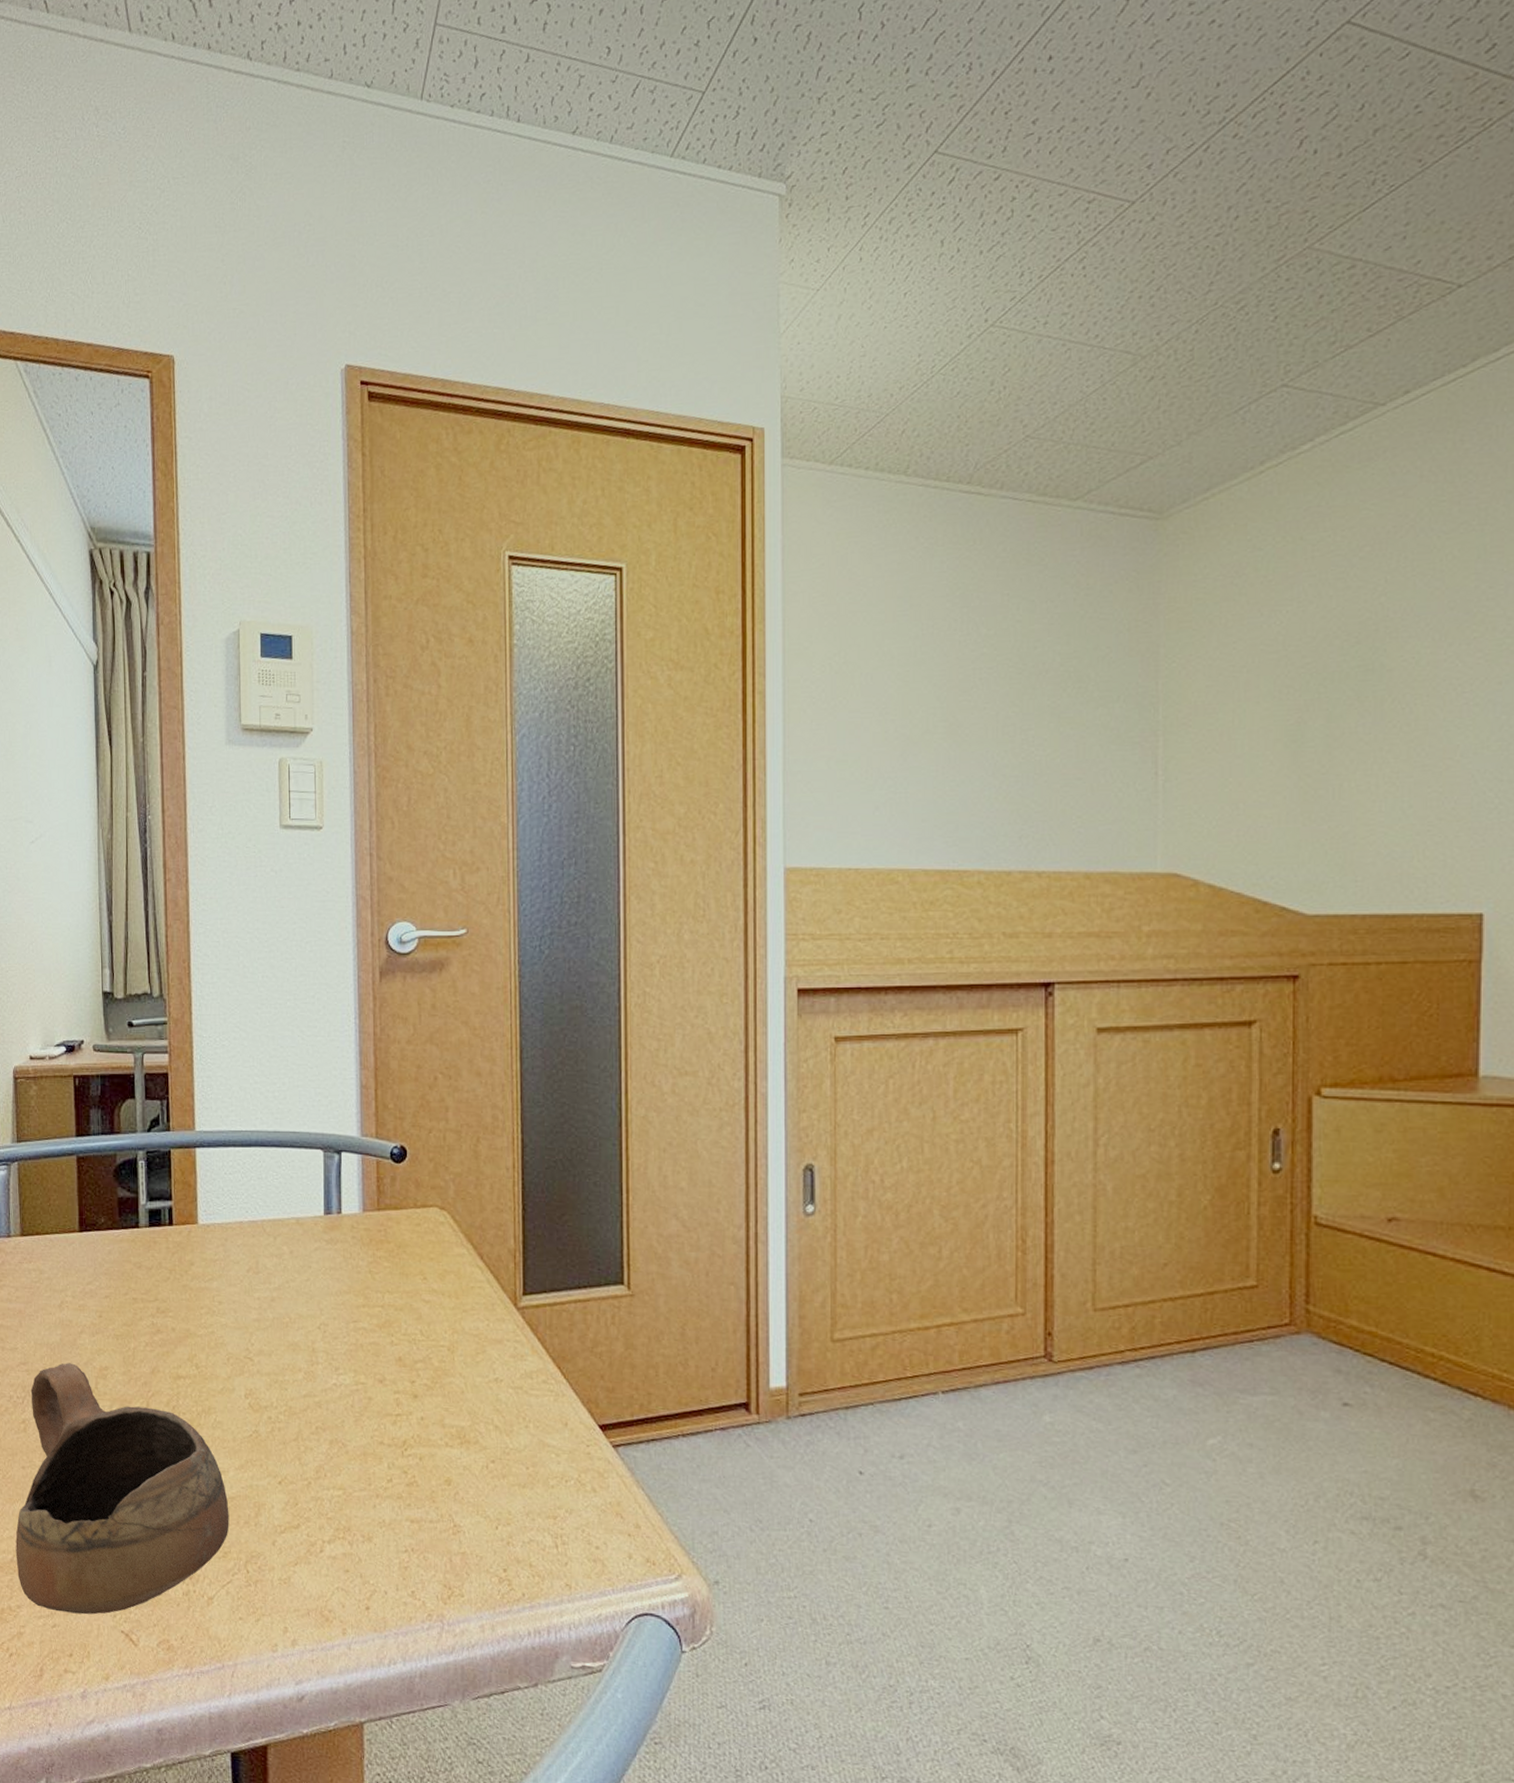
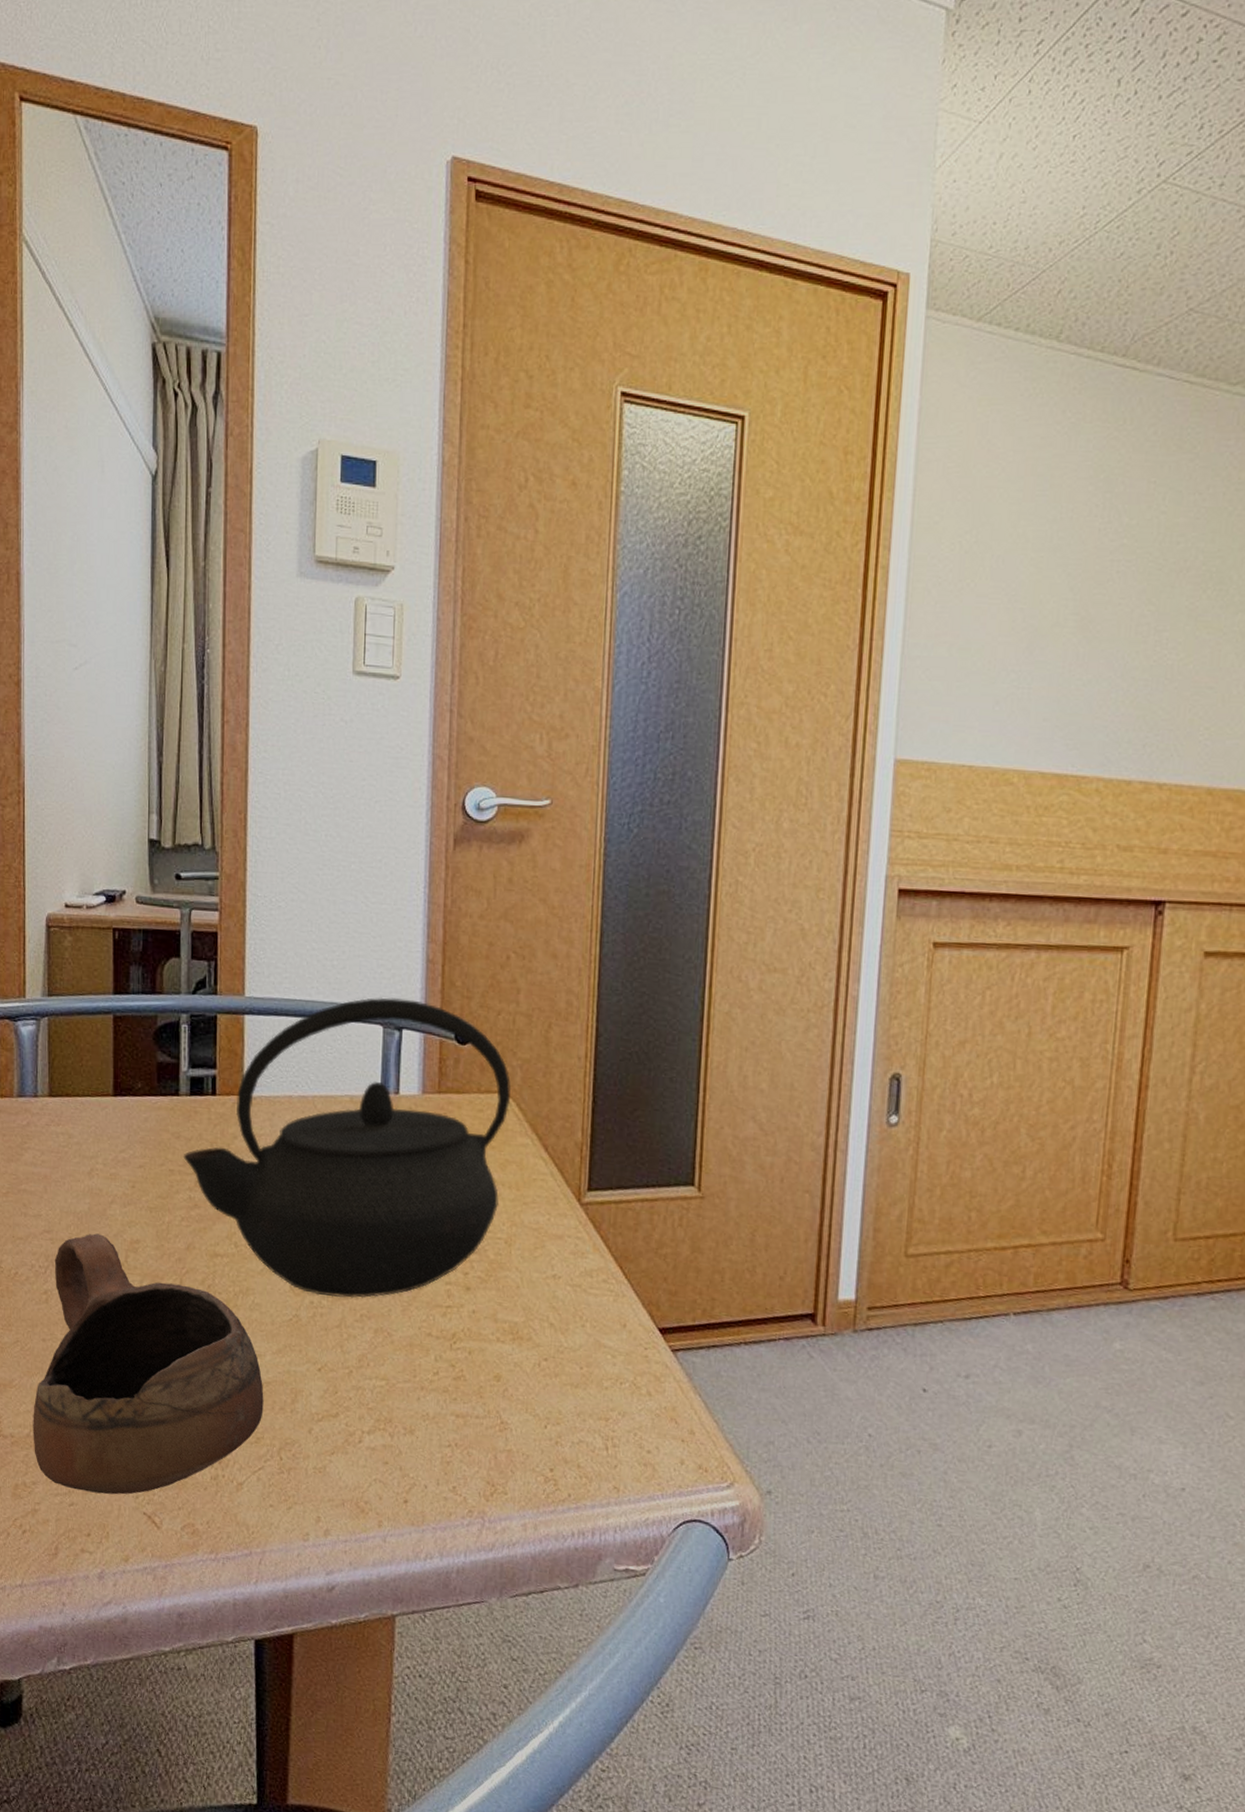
kettle: none [145,1123,446,1412] -> present [183,997,512,1298]

